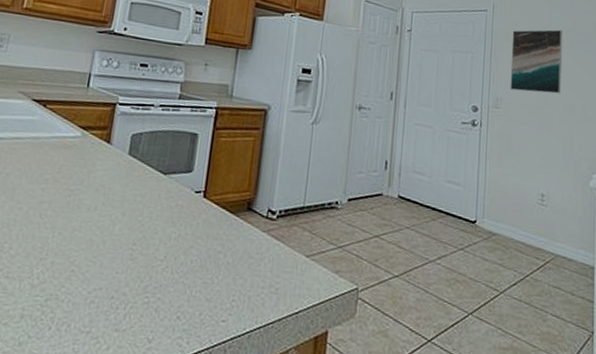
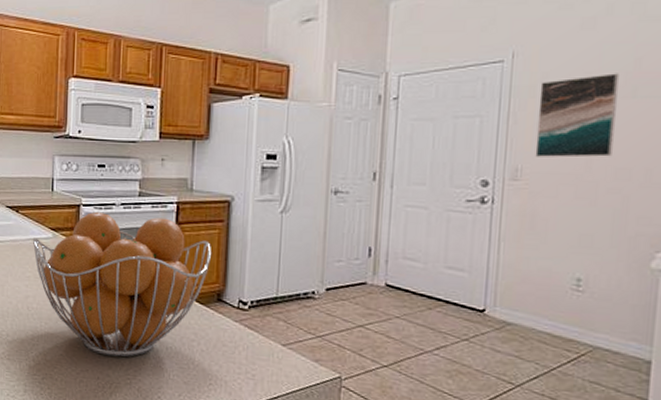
fruit basket: none [57,111,246,272] -> present [32,211,212,357]

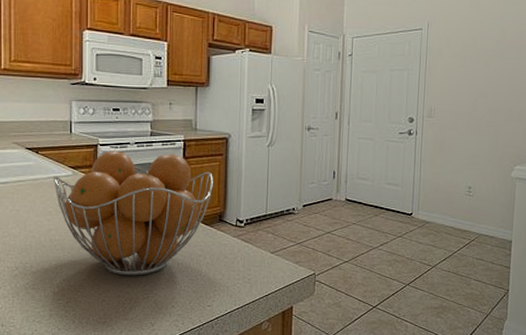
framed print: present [535,73,620,158] -> none [442,40,493,101]

